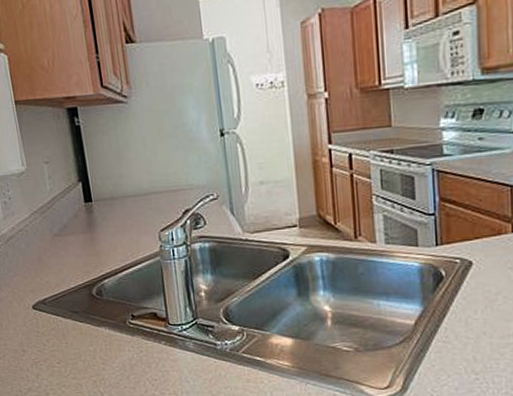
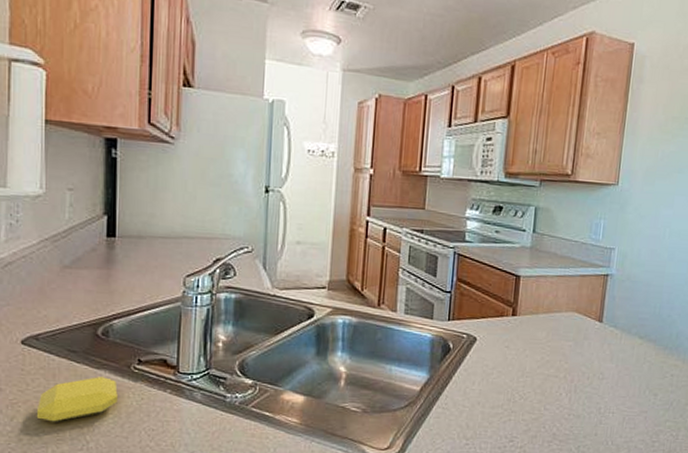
soap bar: none [55,333,121,378] -> present [36,377,118,423]

